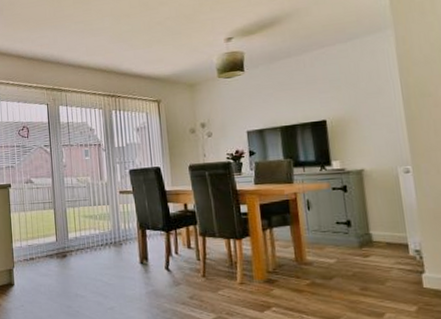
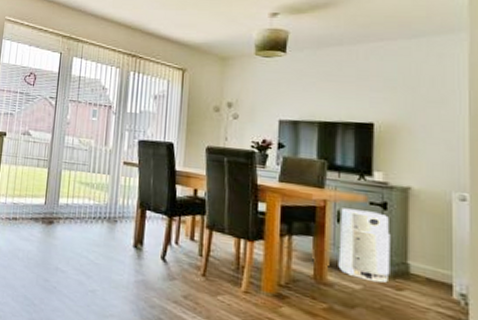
air purifier: none [309,195,357,255] -> present [338,208,390,283]

